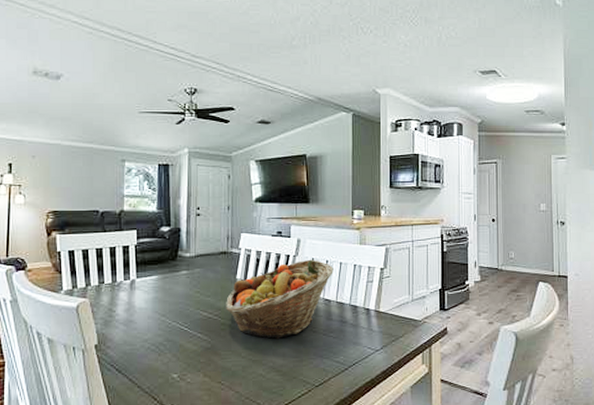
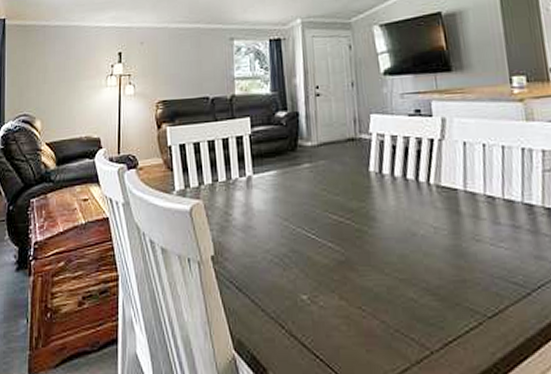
fruit basket: present [226,259,334,339] -> none [359,143,495,250]

